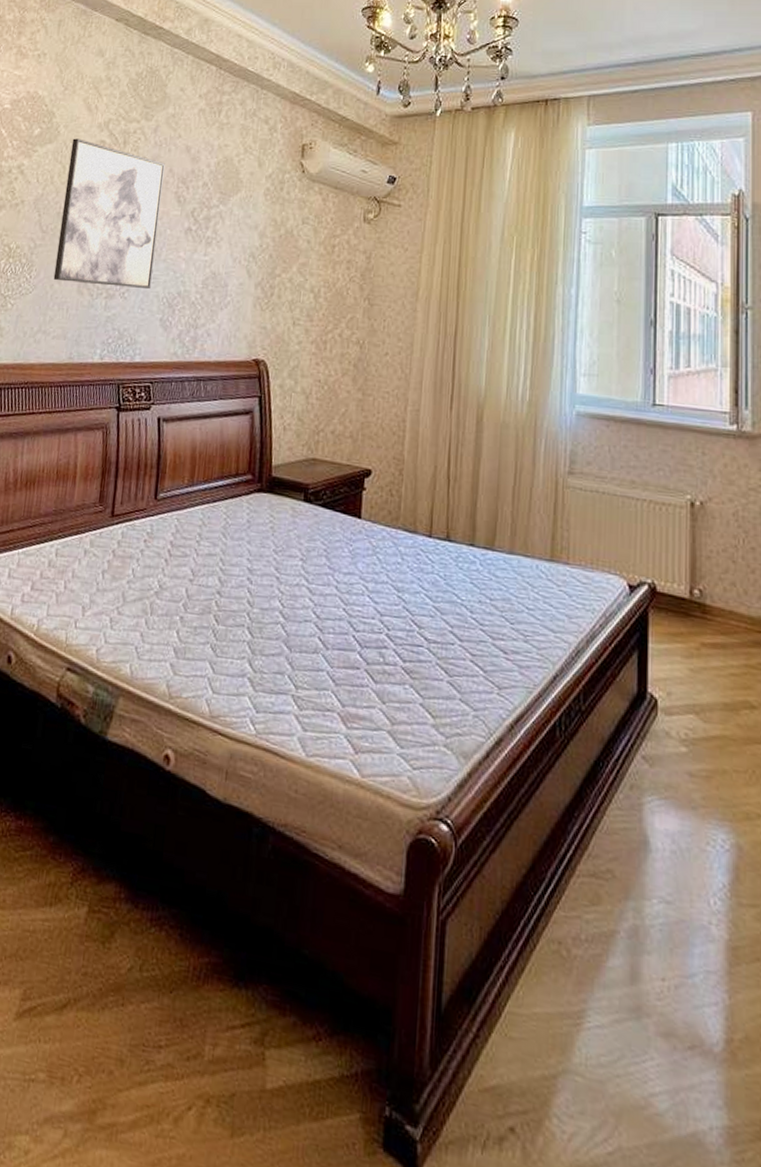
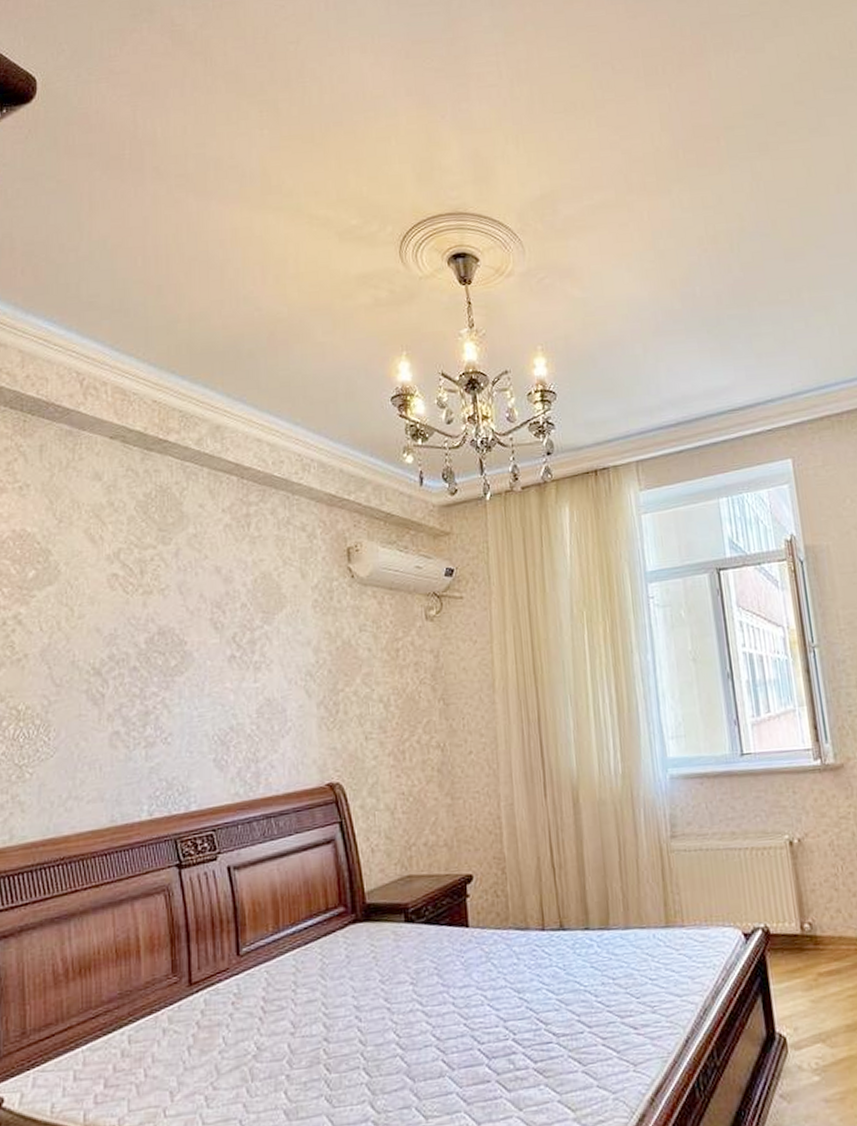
wall art: present [53,138,165,288] -> none [77,575,197,738]

